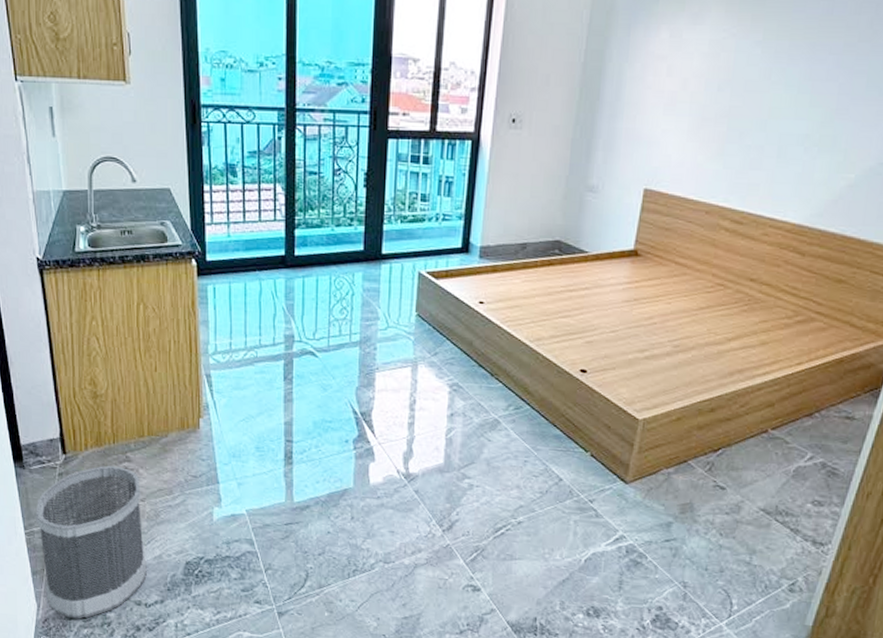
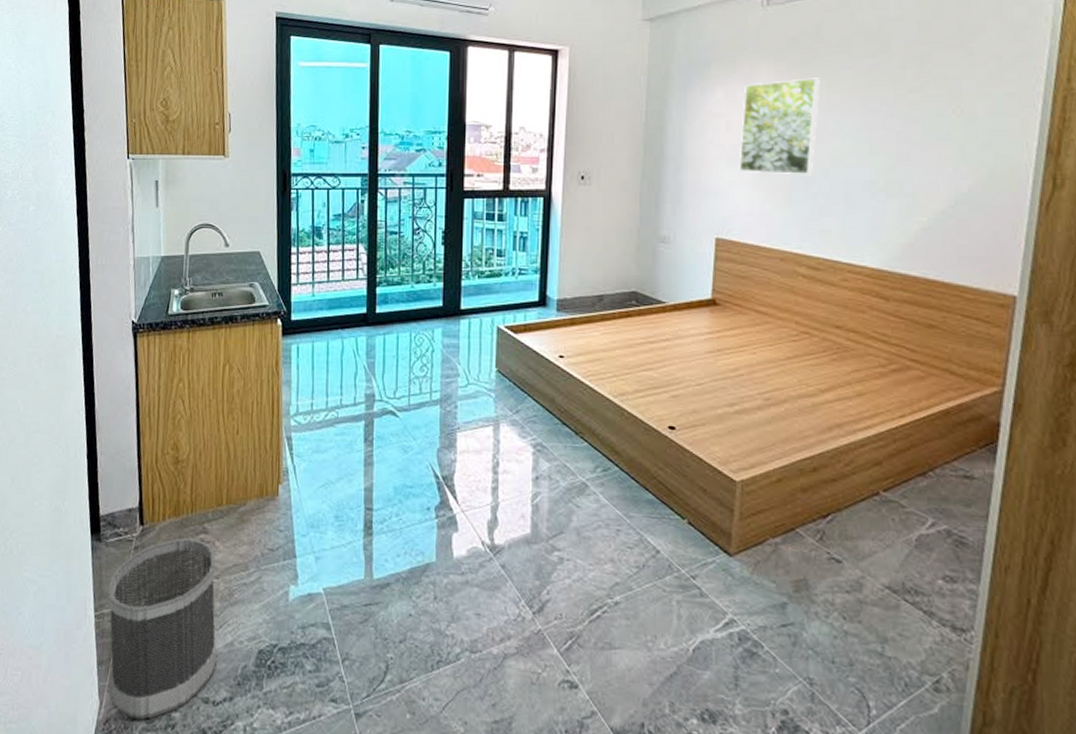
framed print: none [675,20,771,127] -> present [739,77,820,175]

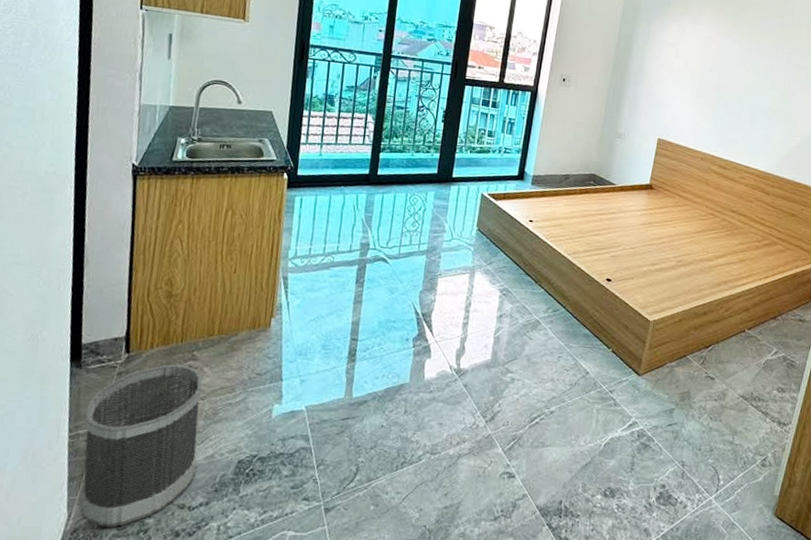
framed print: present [739,77,820,175] -> none [681,24,745,99]

